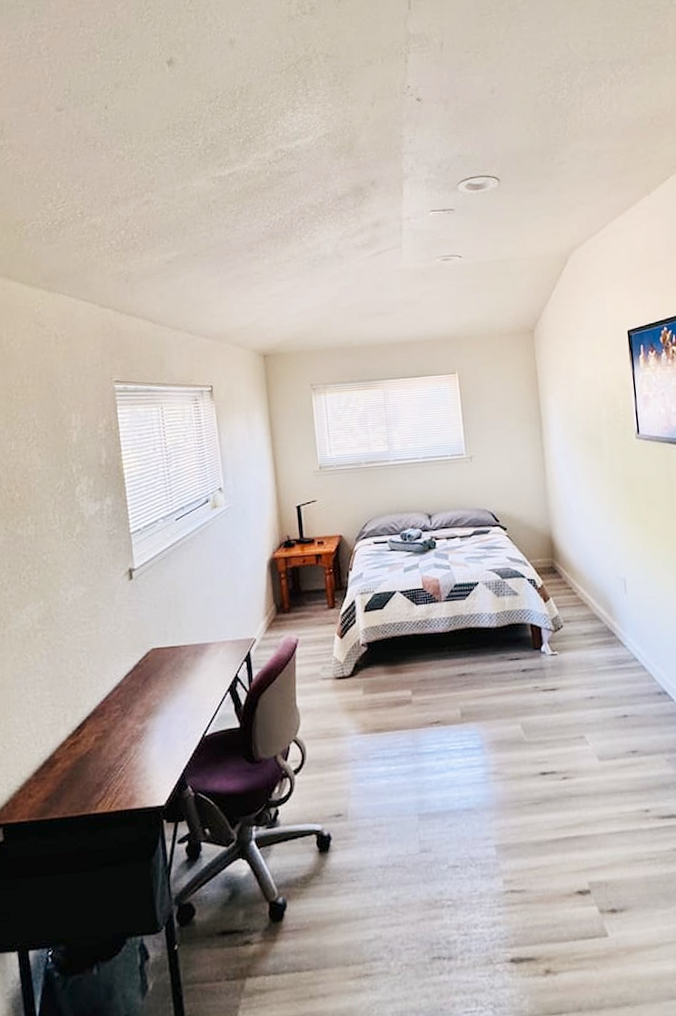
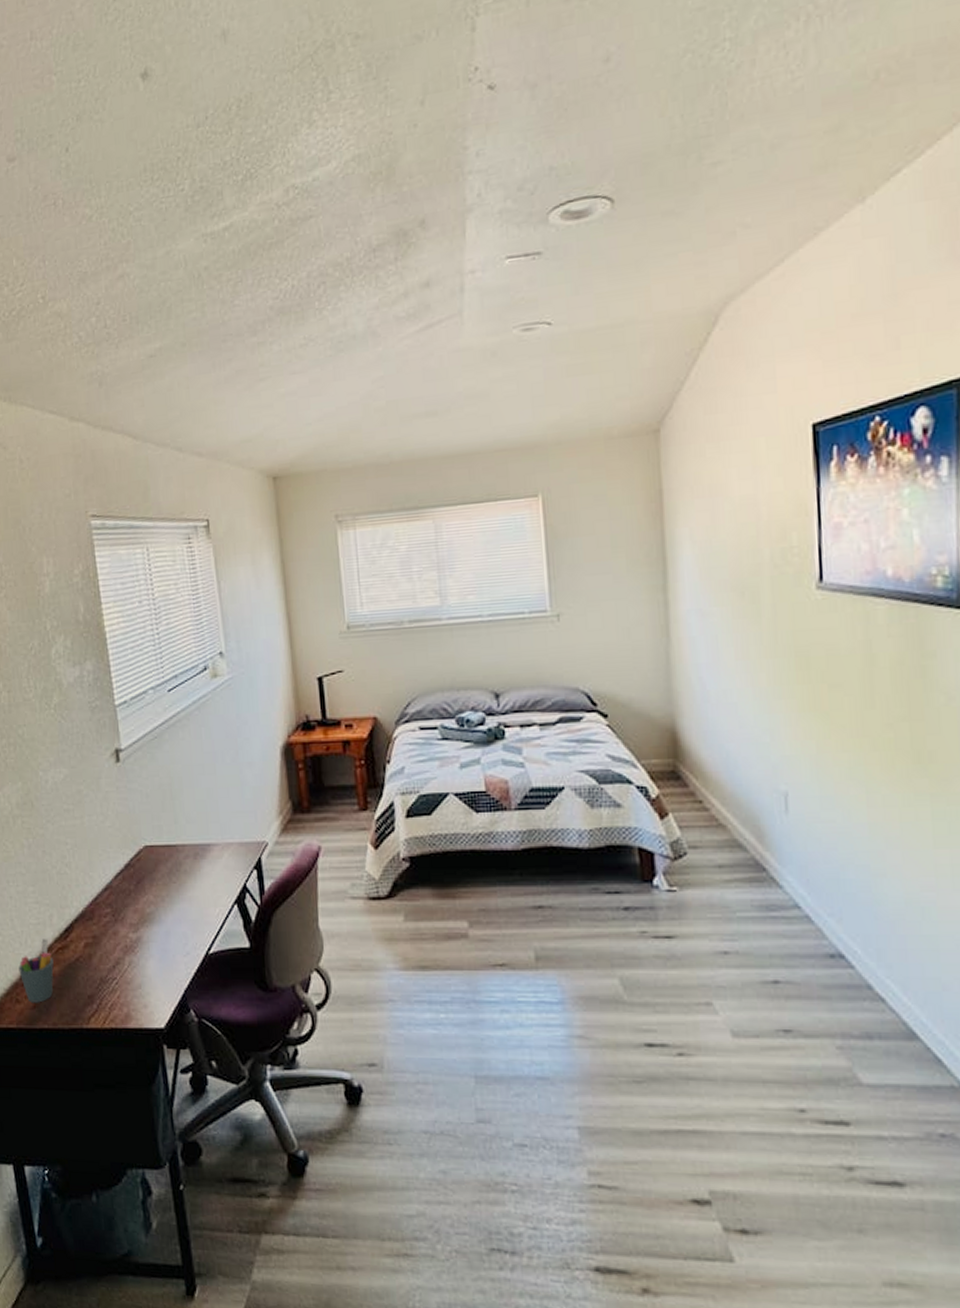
pen holder: none [32,736,66,796] -> present [18,938,54,1003]

